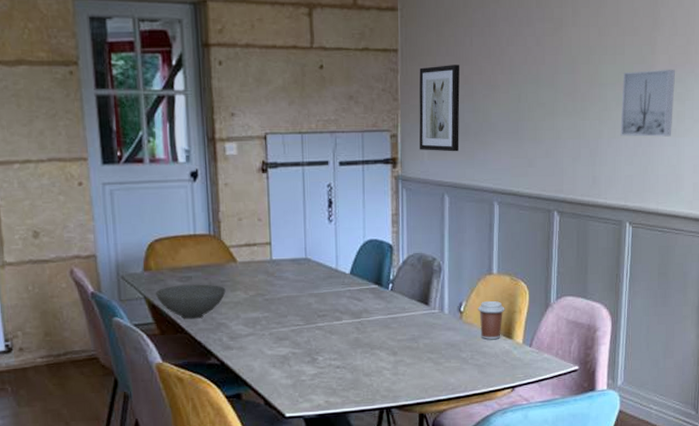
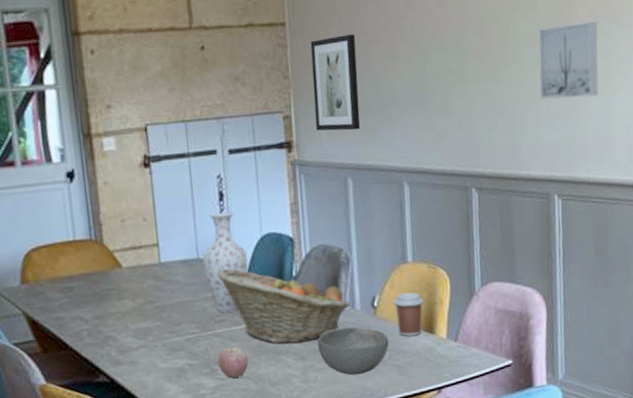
bowl: present [155,284,226,319] -> none [34,294,112,334]
vase: none [310,218,351,309] -> present [202,212,248,313]
apple: none [318,340,346,367] -> present [218,347,249,378]
fruit basket: none [321,269,439,339] -> present [216,269,350,343]
bowl: none [408,328,472,371] -> present [317,327,389,376]

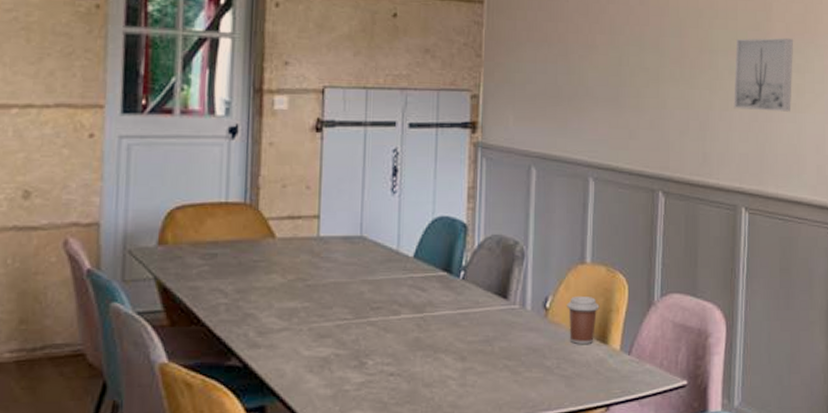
vase: present [202,212,248,313] -> none [365,189,416,299]
fruit basket: present [216,269,350,343] -> none [379,251,520,340]
apple: present [218,347,249,378] -> none [368,339,403,374]
wall art: present [310,34,361,131] -> none [504,20,554,118]
bowl: present [317,327,389,376] -> none [481,328,558,383]

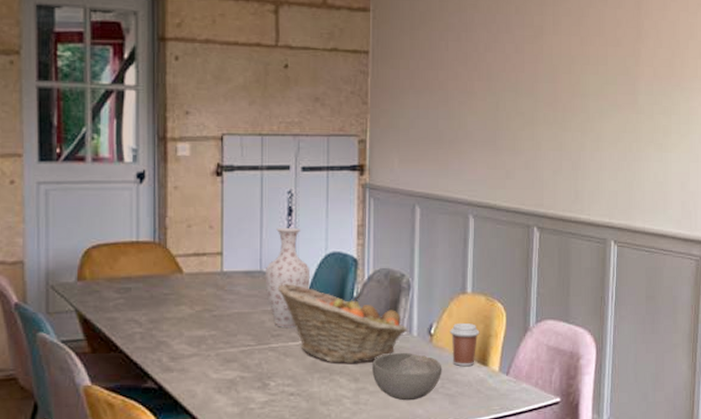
vase: none [365,189,416,299] -> present [265,228,311,327]
fruit basket: none [379,251,520,340] -> present [277,284,407,363]
bowl: none [481,328,558,383] -> present [372,352,442,401]
wall art: present [733,38,793,112] -> none [604,81,660,152]

